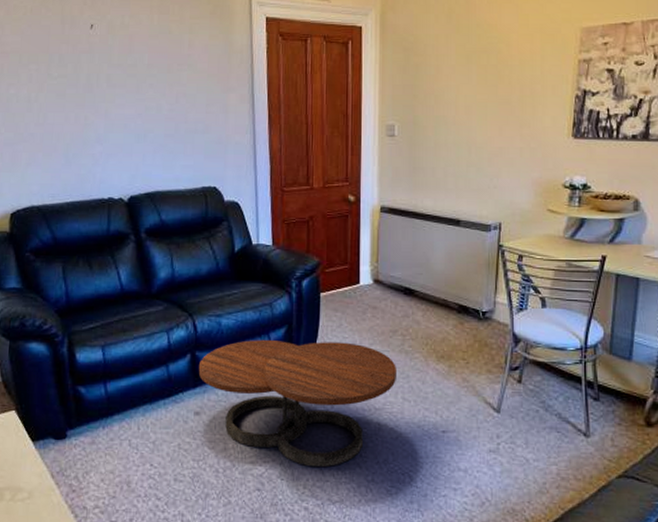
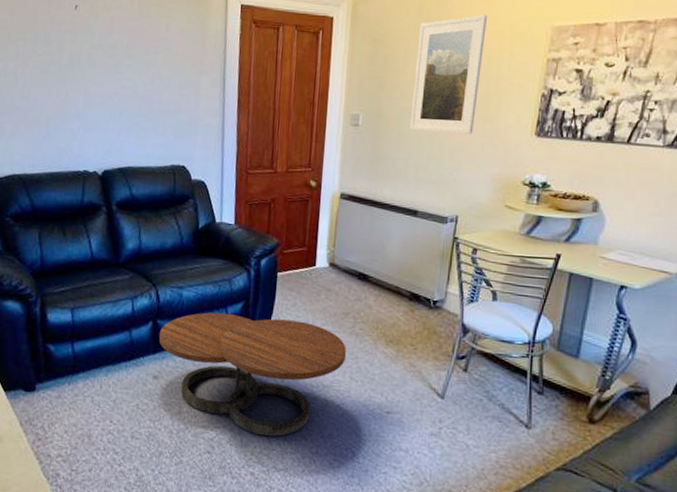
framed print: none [446,19,516,139] -> present [409,15,487,134]

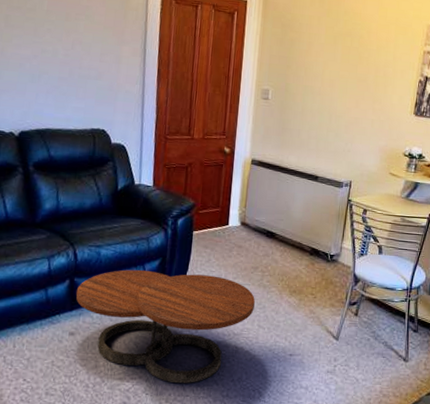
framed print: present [409,15,487,134] -> none [312,10,377,111]

